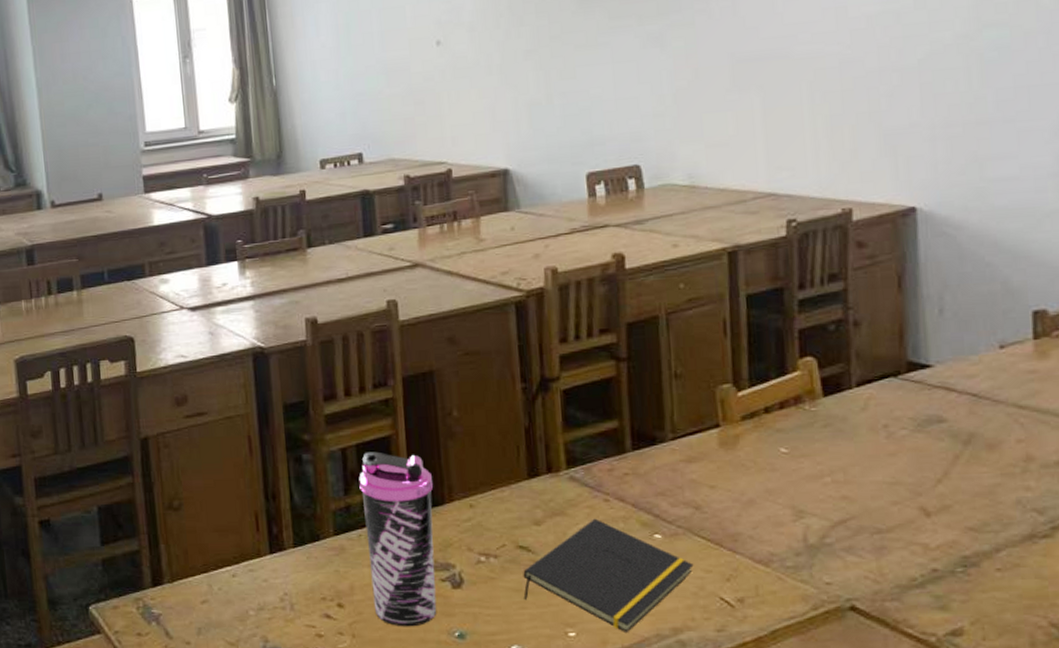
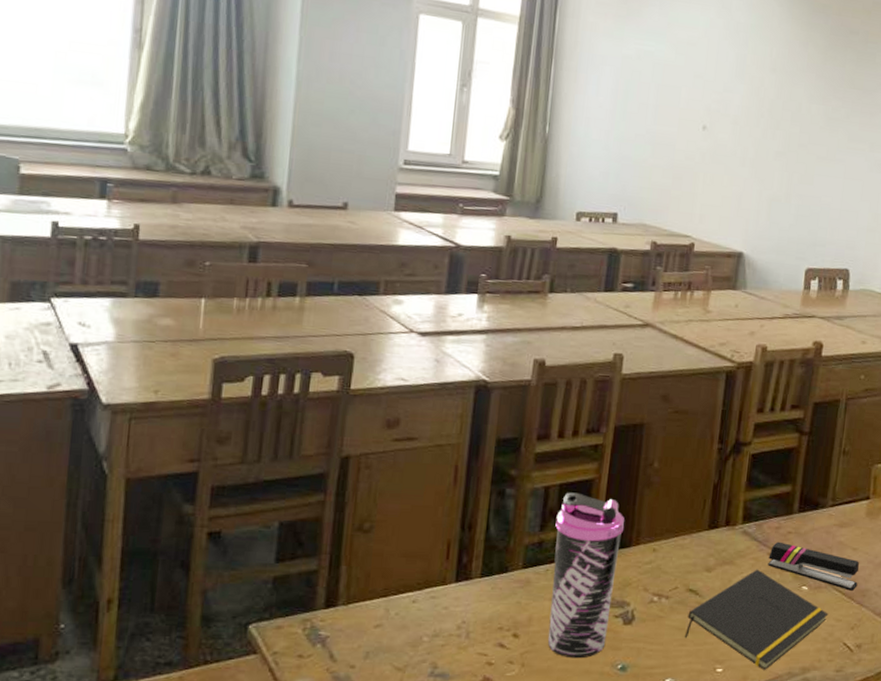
stapler: none [606,485,725,536] -> present [768,541,859,591]

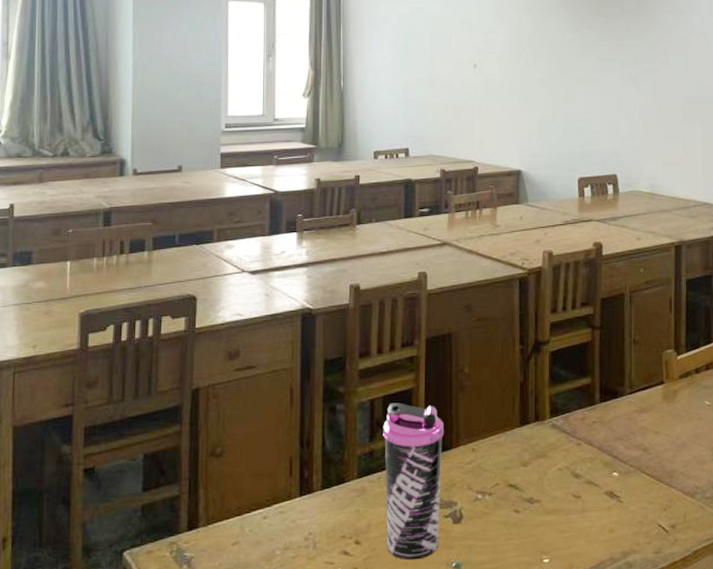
notepad: present [684,569,829,671] -> none [510,460,641,558]
stapler: present [768,541,859,591] -> none [578,431,664,473]

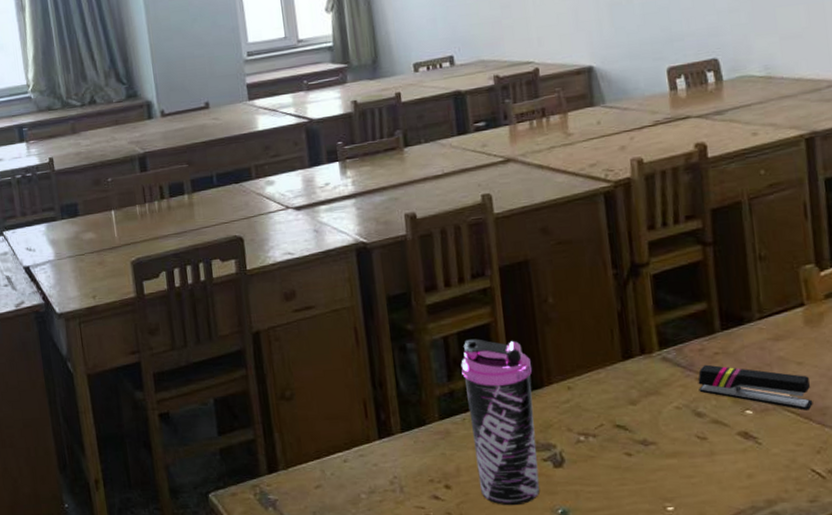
stapler: none [578,431,664,473] -> present [698,364,813,410]

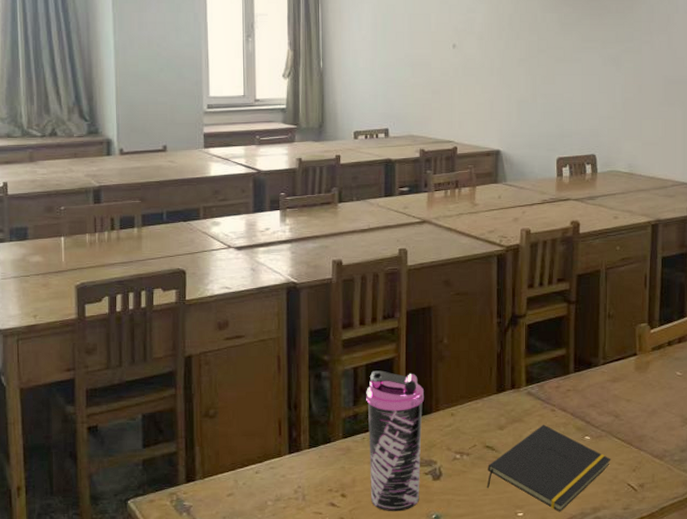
notepad: none [621,396,785,507] -> present [486,424,611,513]
stapler: present [698,364,813,410] -> none [552,399,635,437]

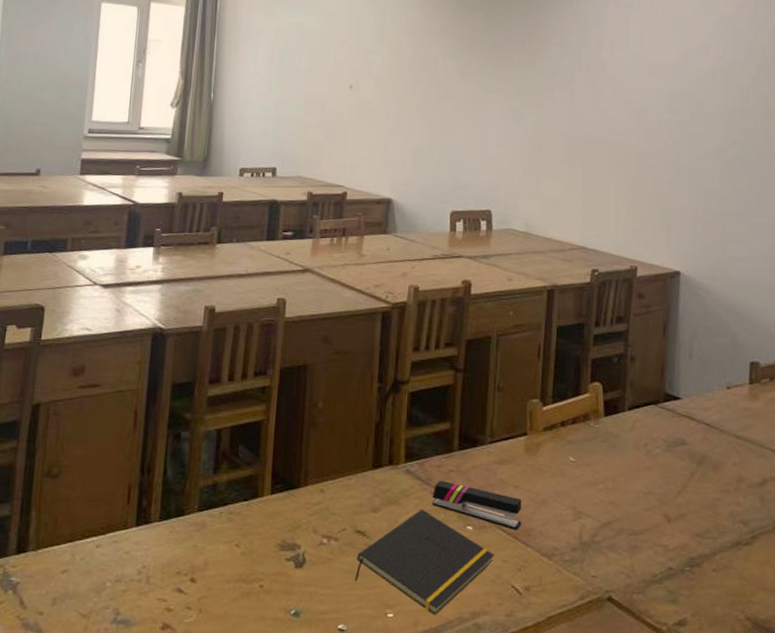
water bottle: present [366,370,425,512] -> none [223,434,293,604]
stapler: none [552,399,635,437] -> present [432,480,522,530]

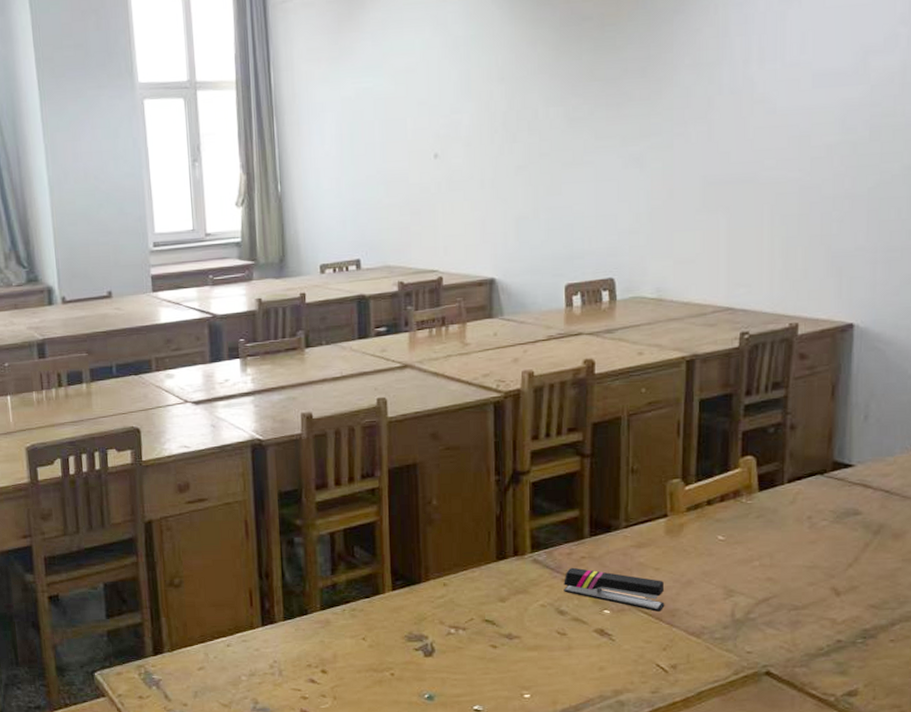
notepad: present [354,509,495,616] -> none [487,596,636,695]

